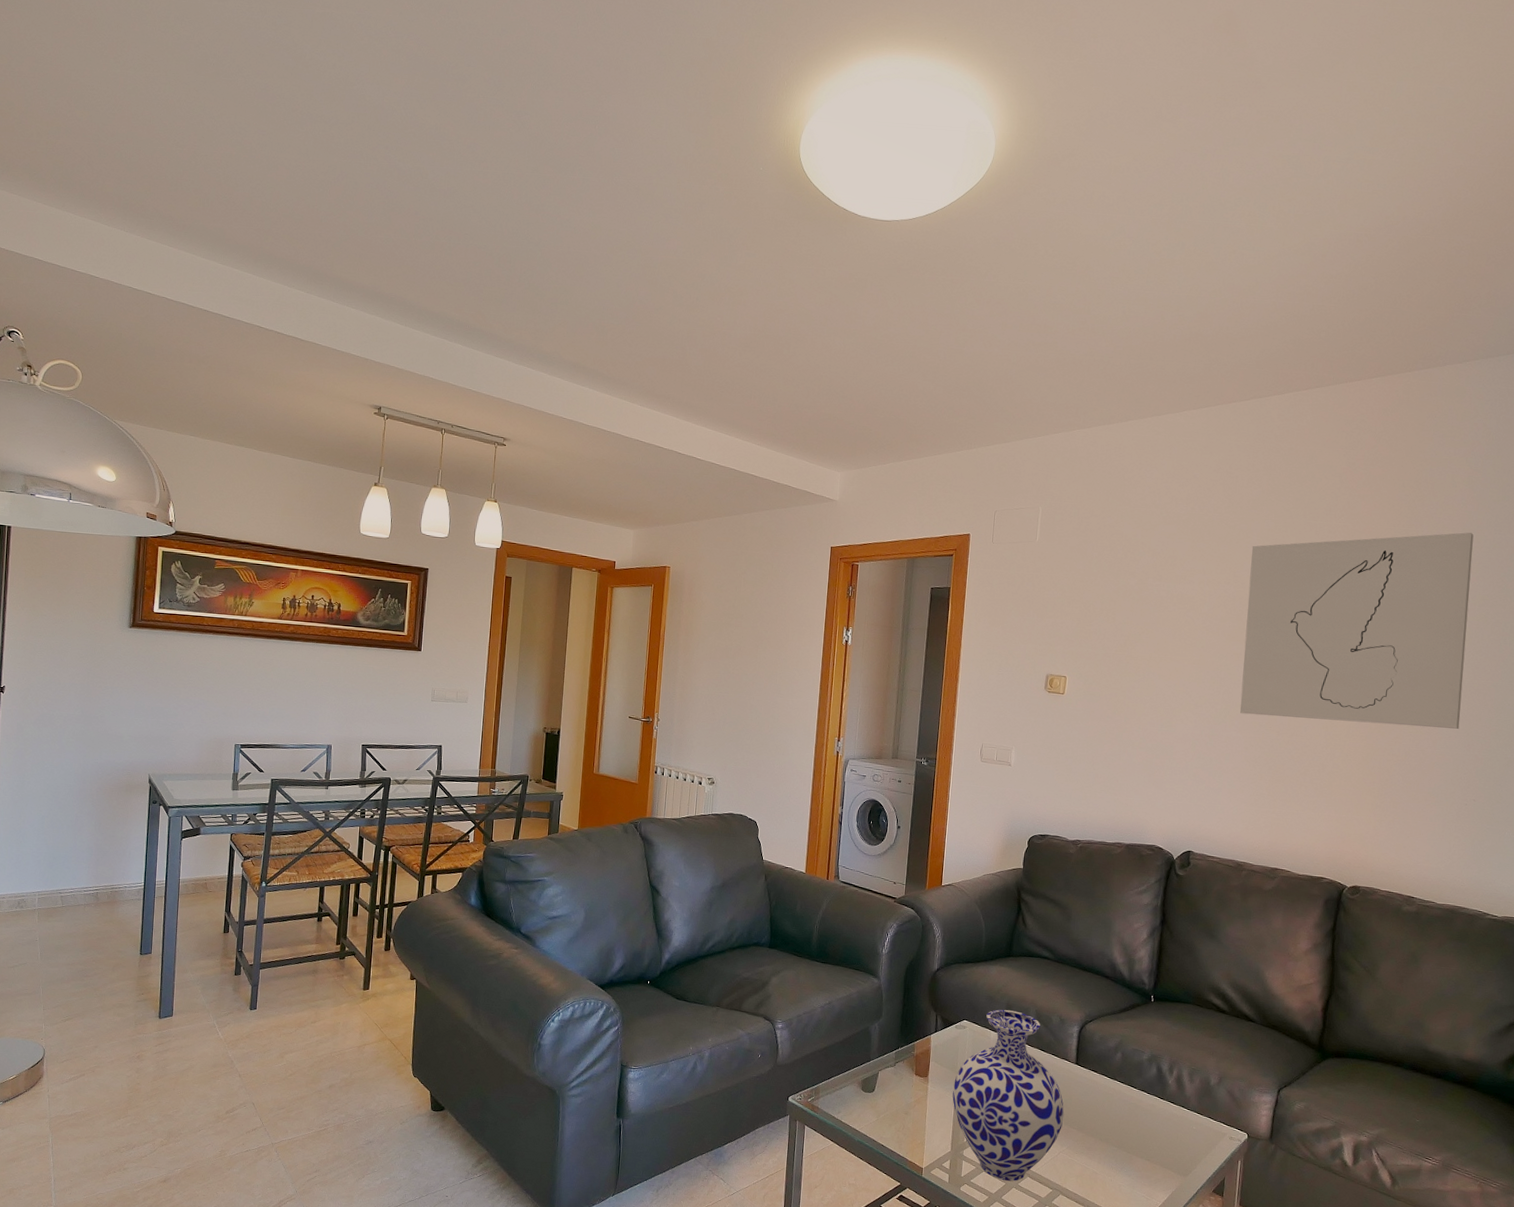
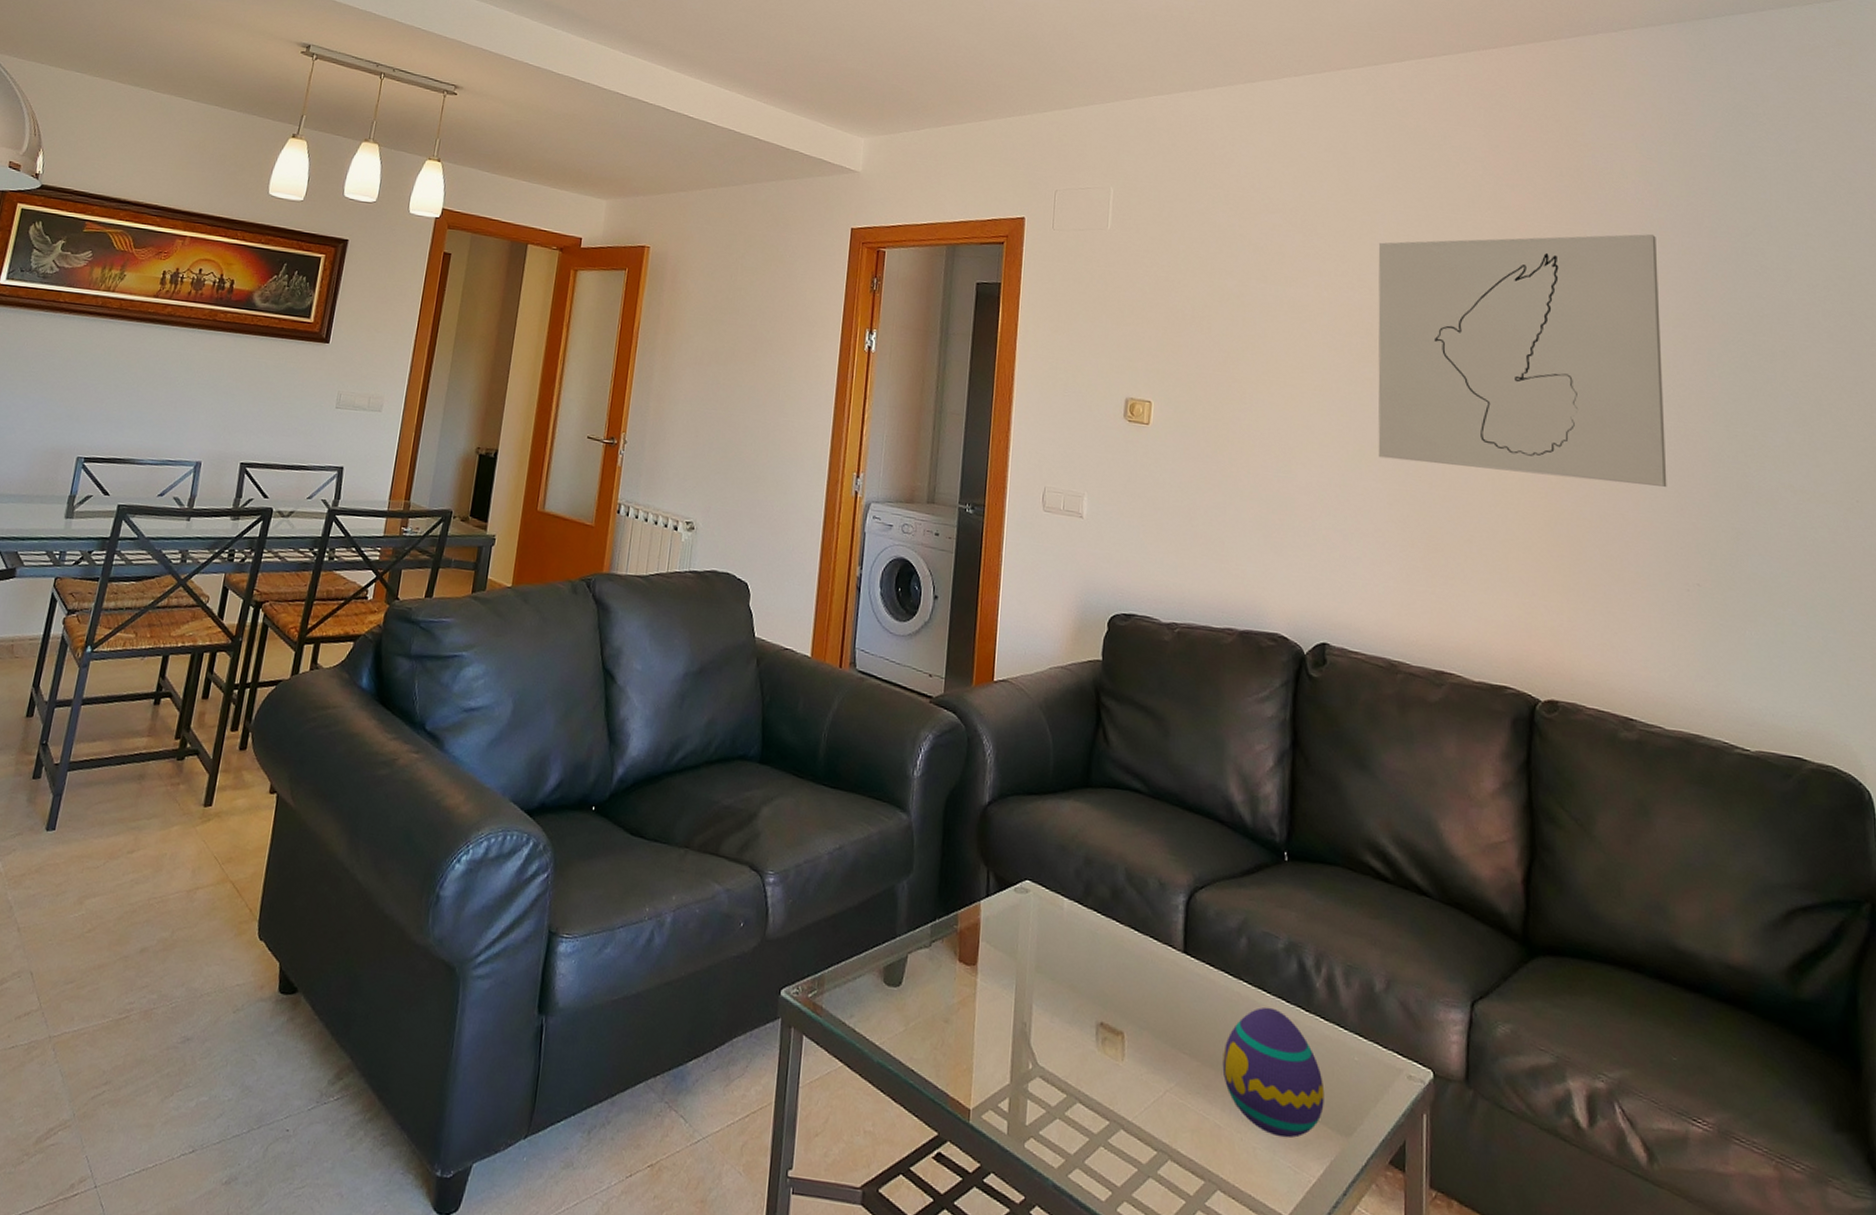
vase: present [952,1009,1065,1181] -> none [1011,865,1171,1136]
decorative egg: none [1100,1097,1171,1179] -> present [1222,1007,1325,1138]

